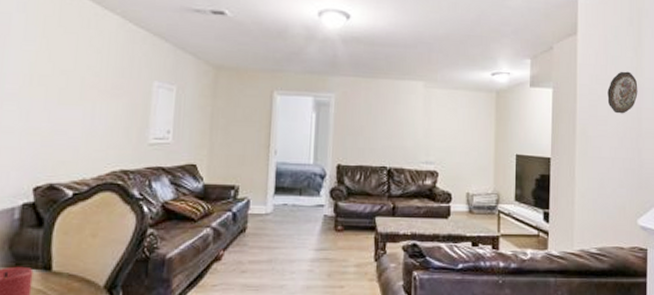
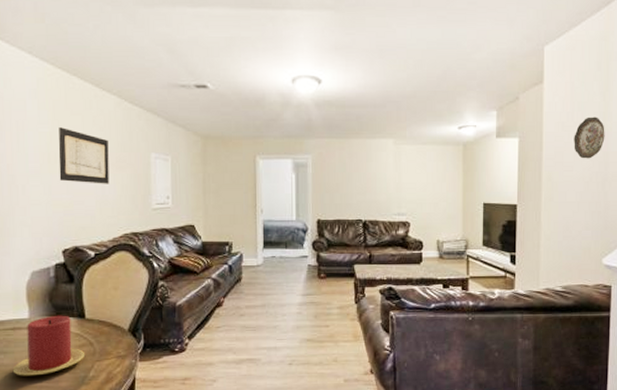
wall art: none [40,46,105,113] -> present [58,127,110,184]

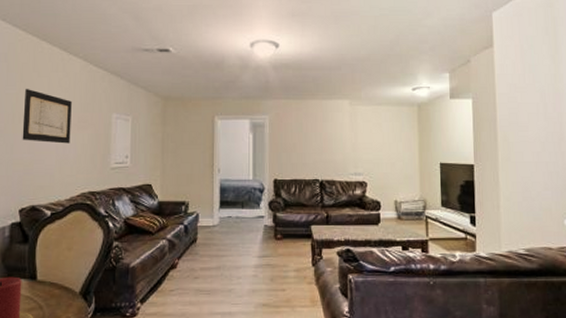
decorative plate: present [574,116,605,159] -> none [527,78,558,119]

